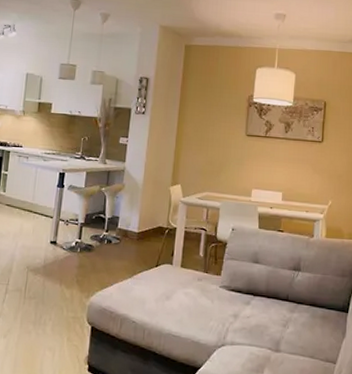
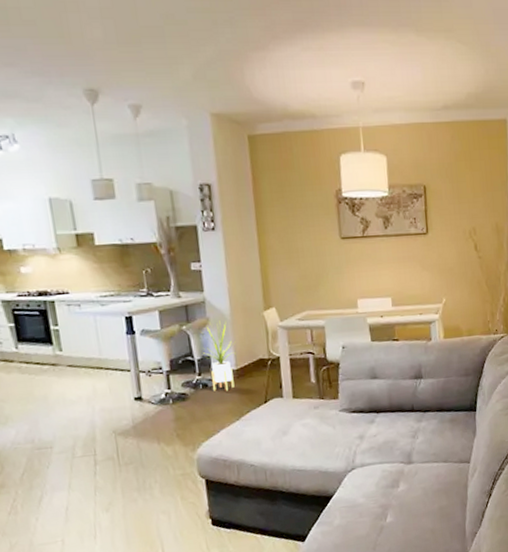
house plant: none [114,188,143,250] -> present [200,321,236,391]

